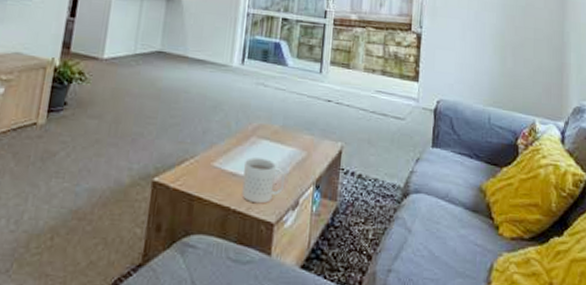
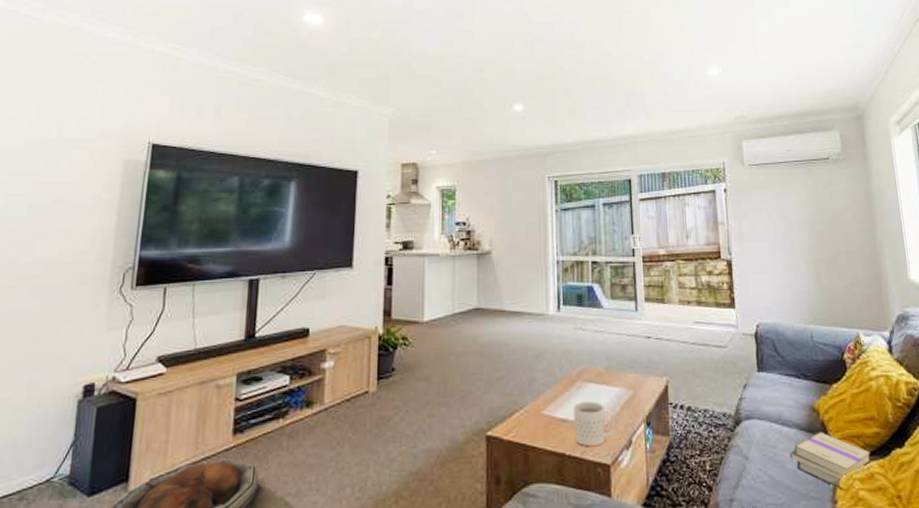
books: none [452,212,530,273] -> present [790,431,871,491]

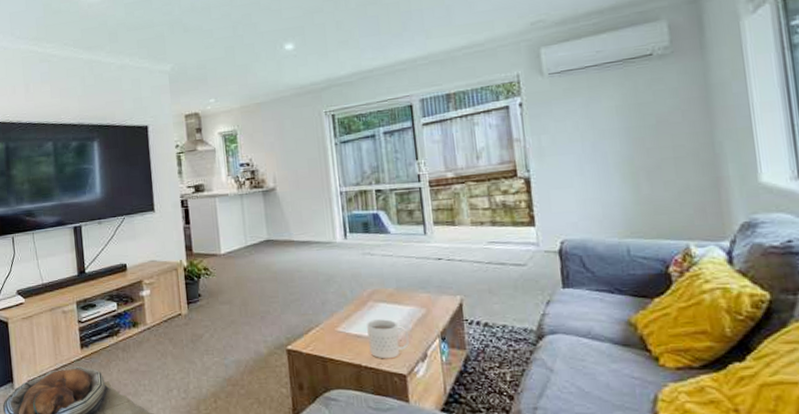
books: present [790,431,871,491] -> none [601,345,701,403]

